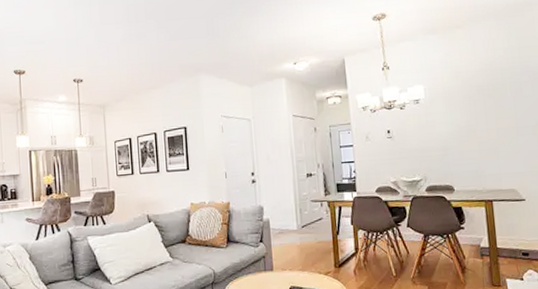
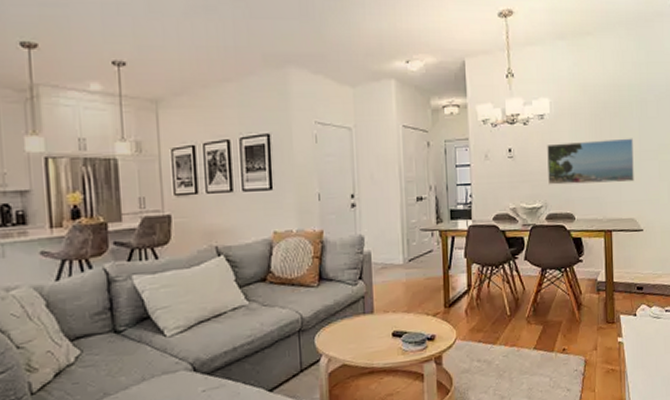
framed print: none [423,116,513,161] -> present [547,138,634,185]

